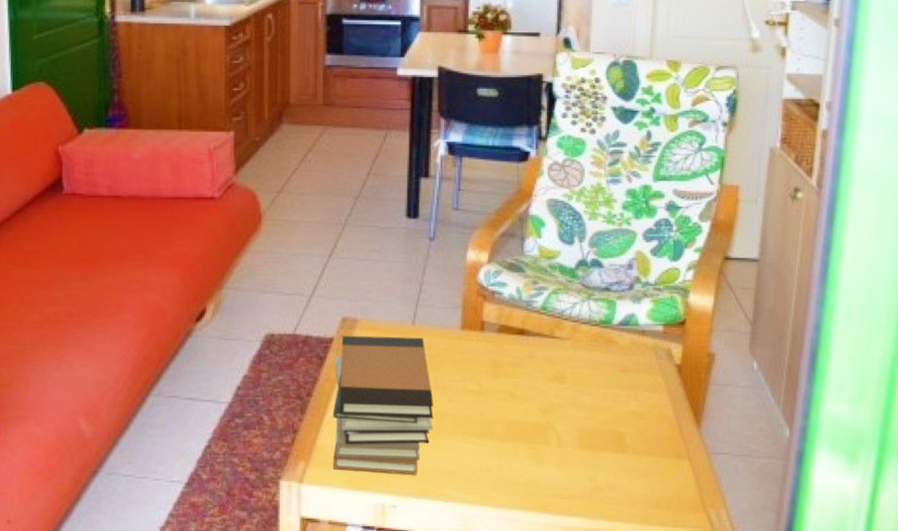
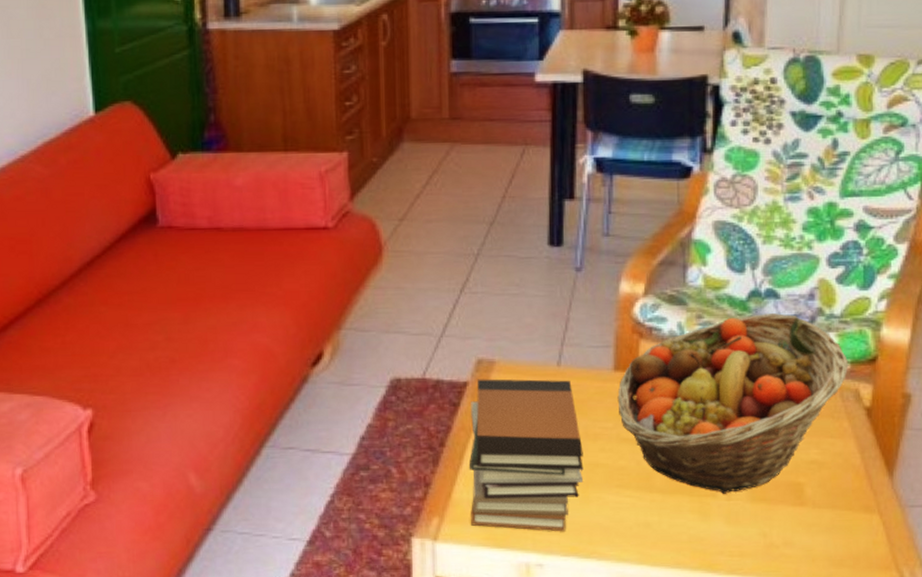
fruit basket: none [464,281,662,441] -> present [617,313,849,494]

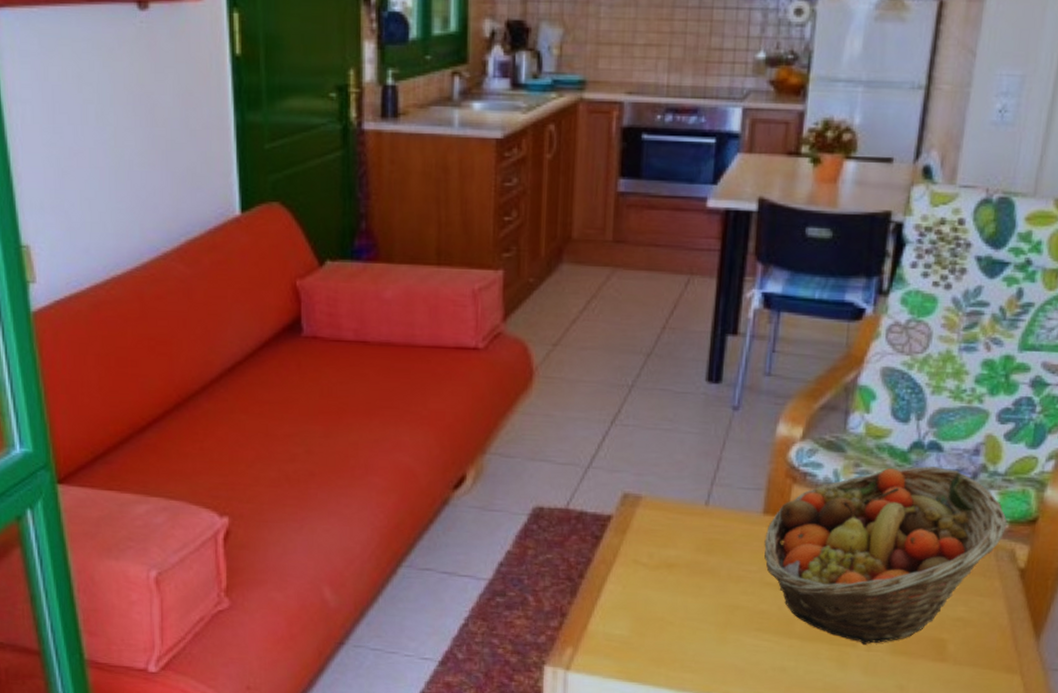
book stack: present [468,379,584,532] -> none [605,513,725,671]

